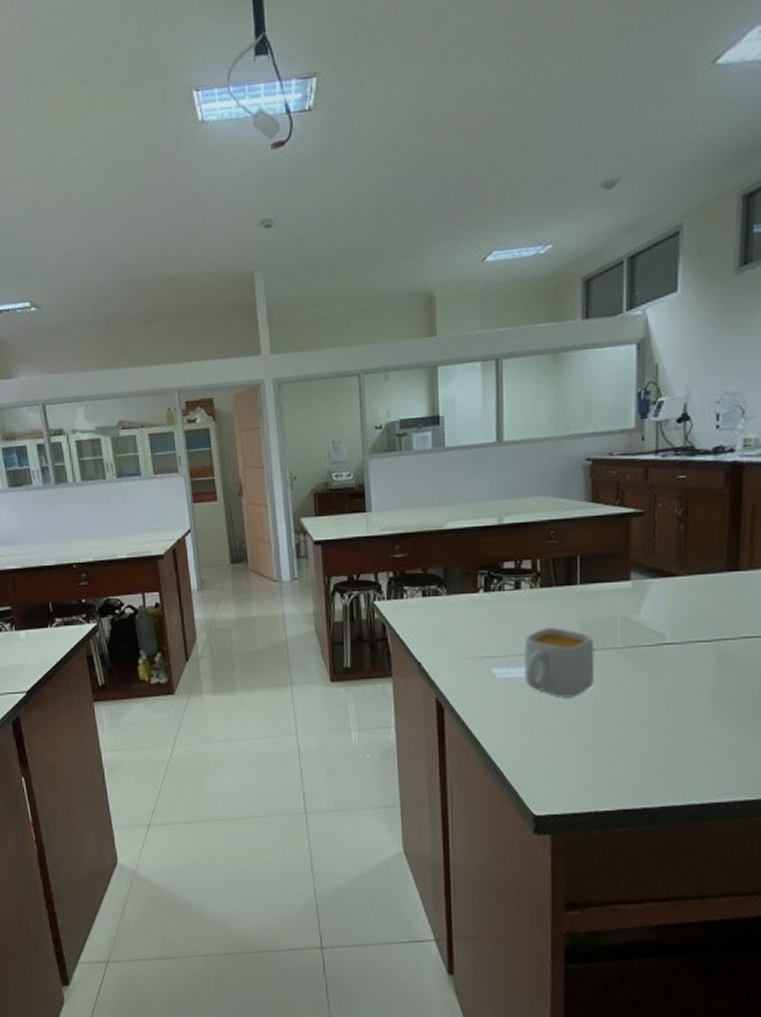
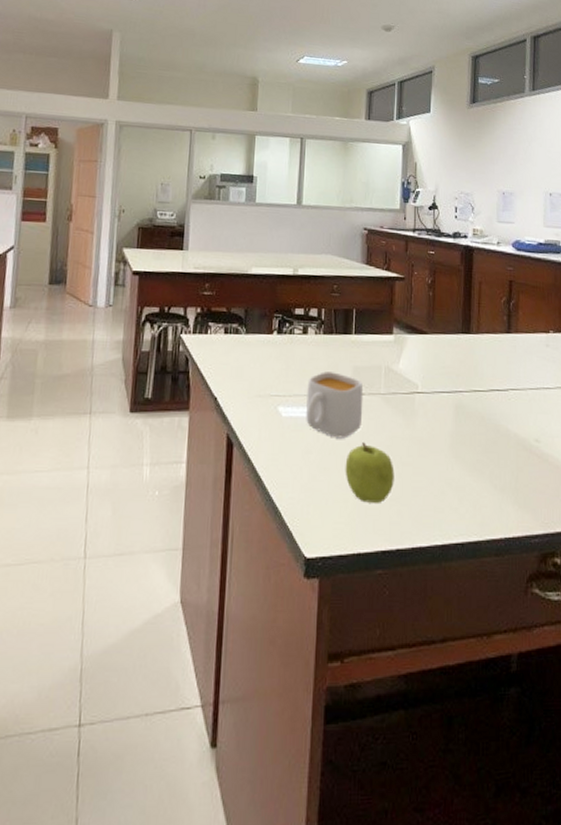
fruit: none [575,701,638,762] -> present [345,442,395,503]

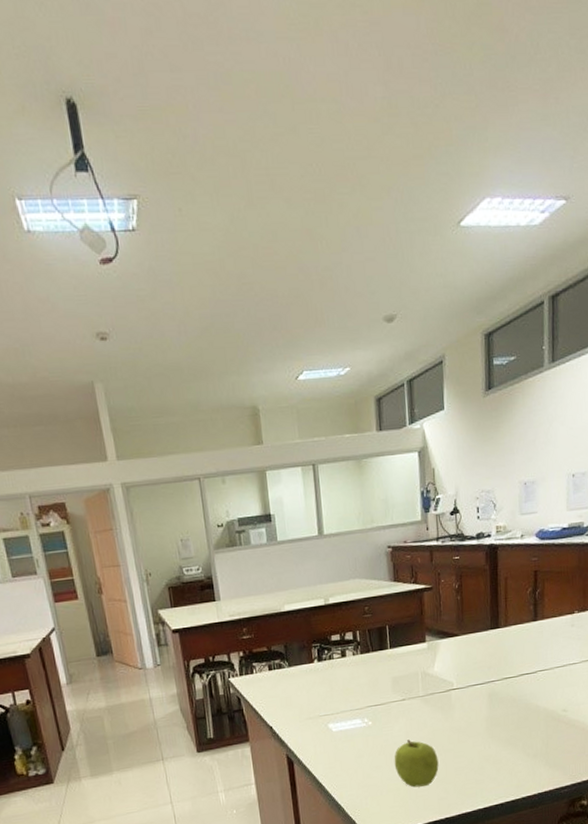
mug: present [306,371,364,439] -> none [352,685,405,741]

